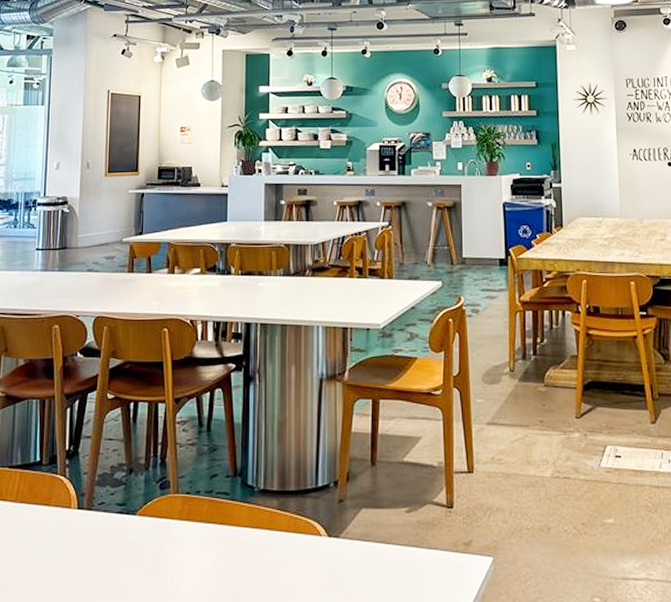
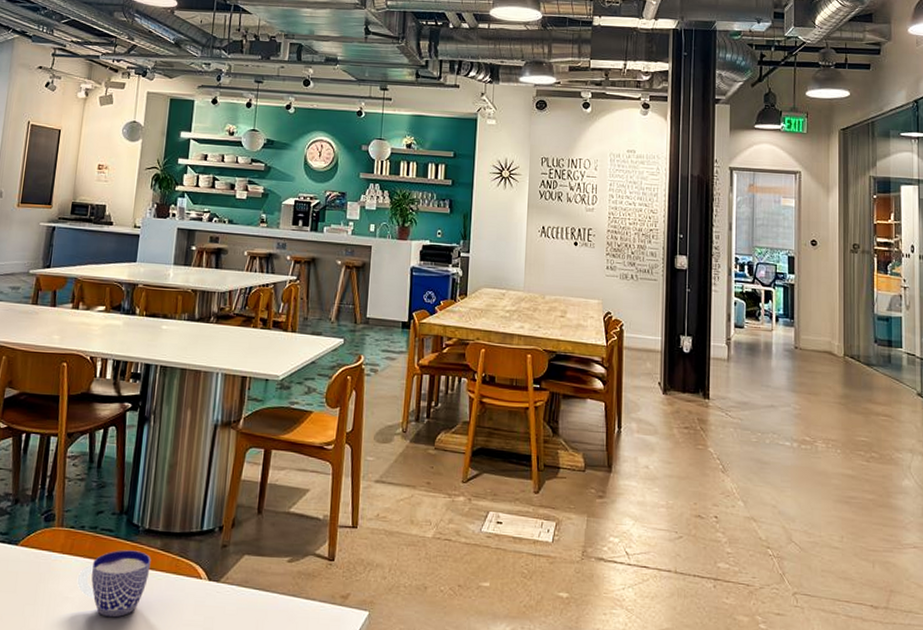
cup: none [197,512,269,581] -> present [77,550,151,618]

